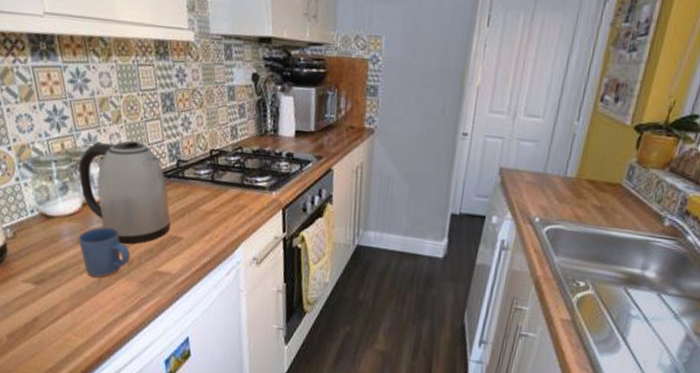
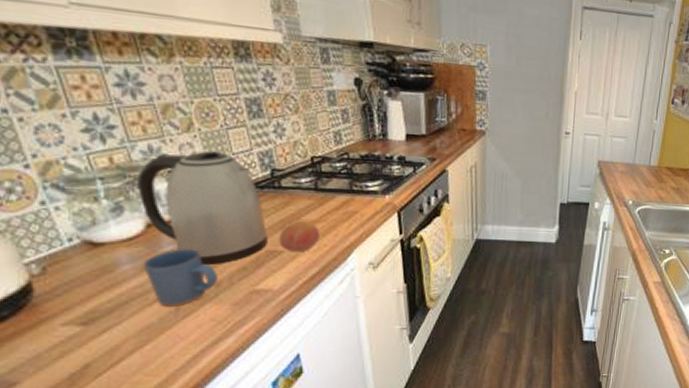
fruit: none [179,210,213,240] -> present [279,221,320,251]

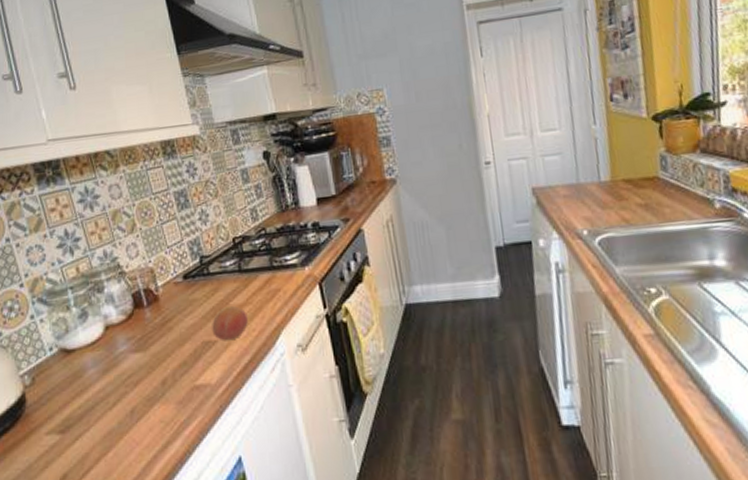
kettle: present [136,151,268,266] -> none [96,247,202,364]
mug: present [143,249,217,307] -> none [103,347,163,410]

